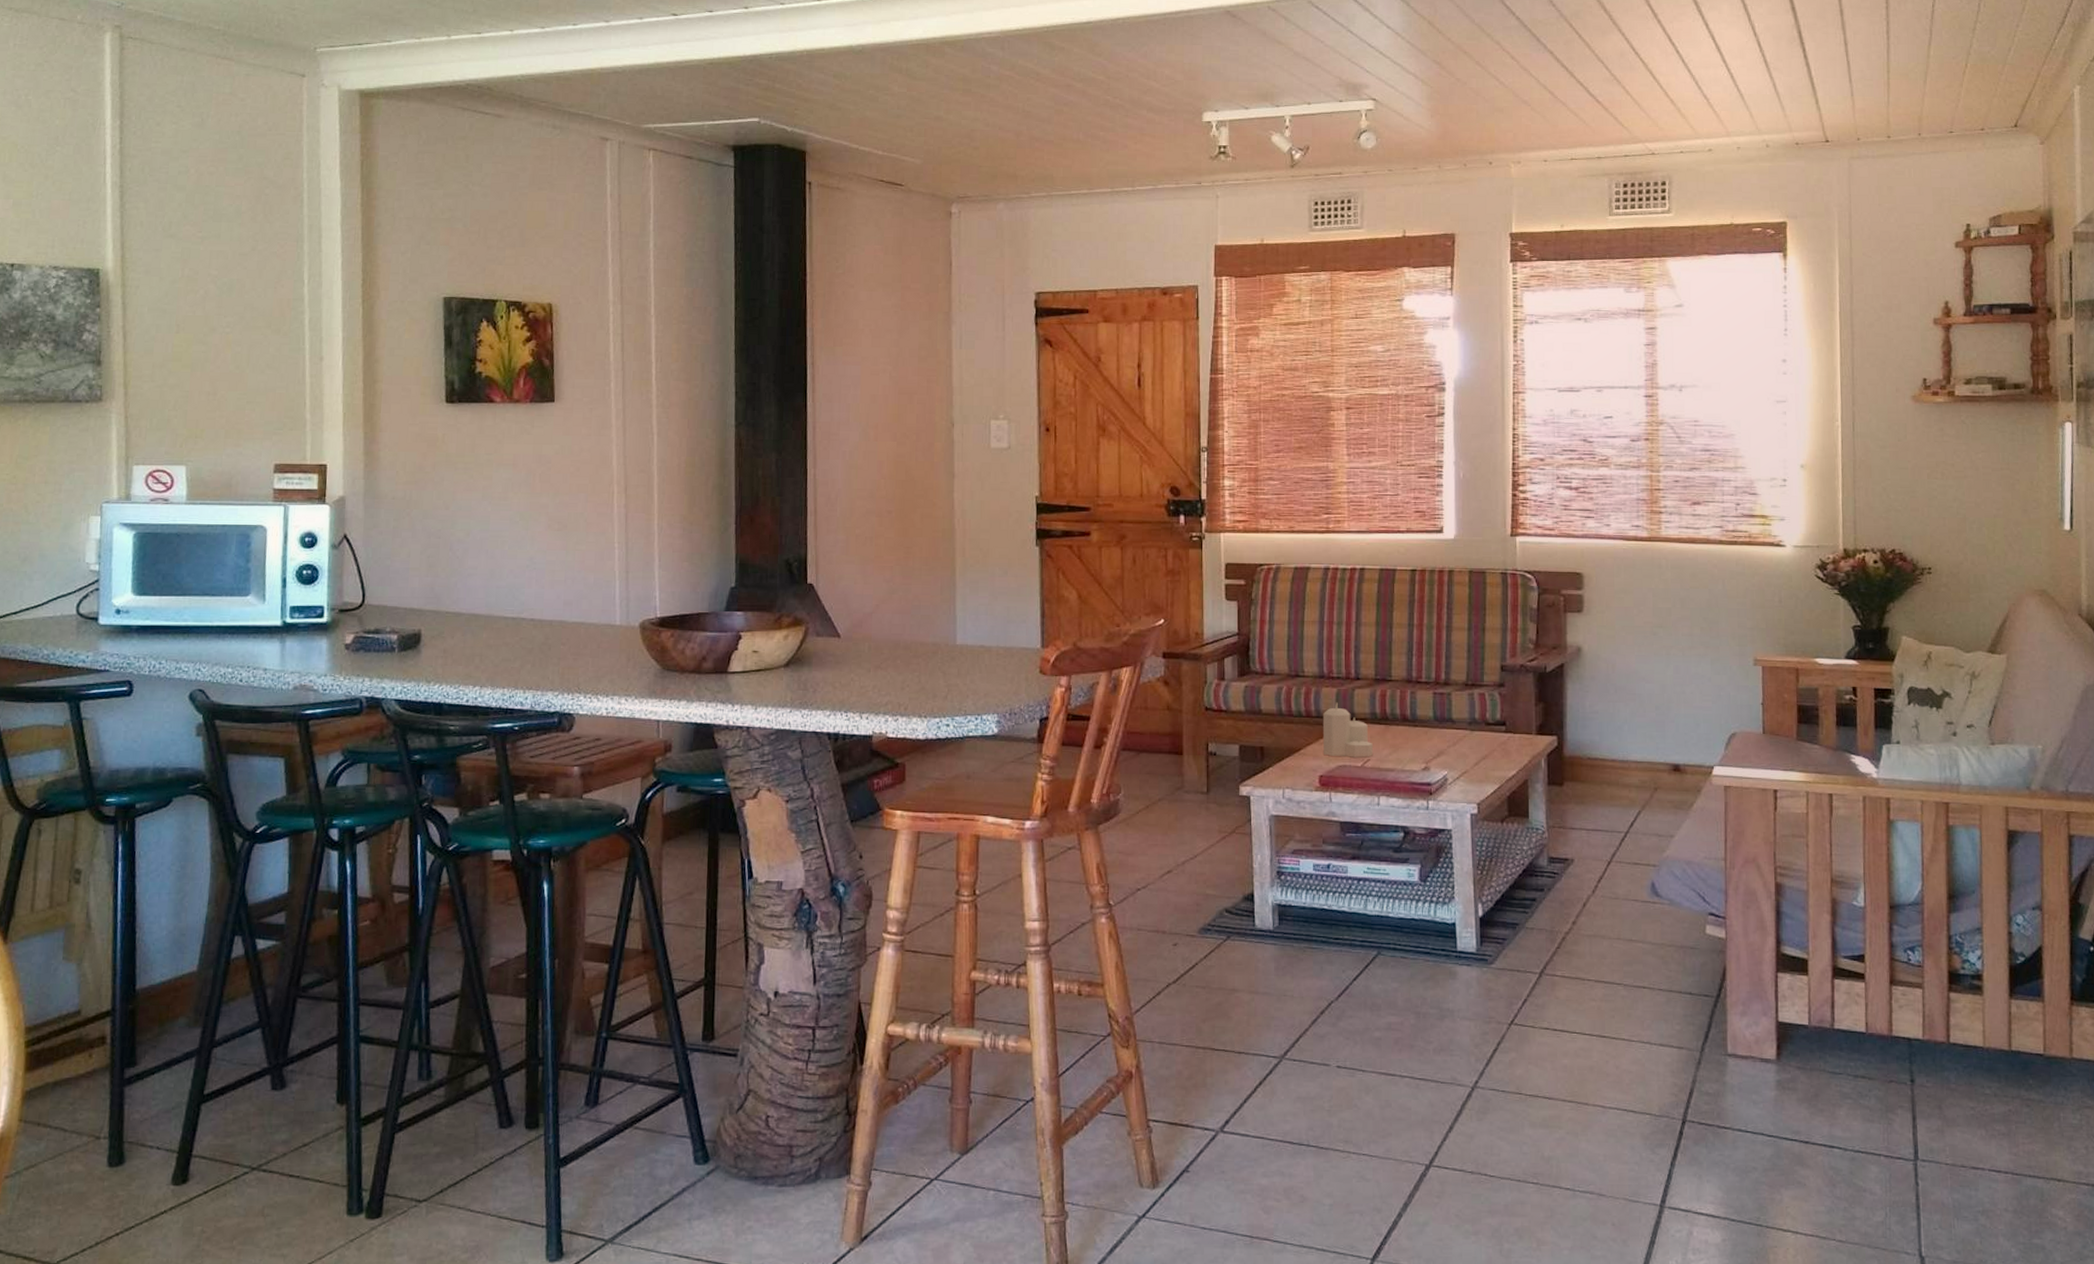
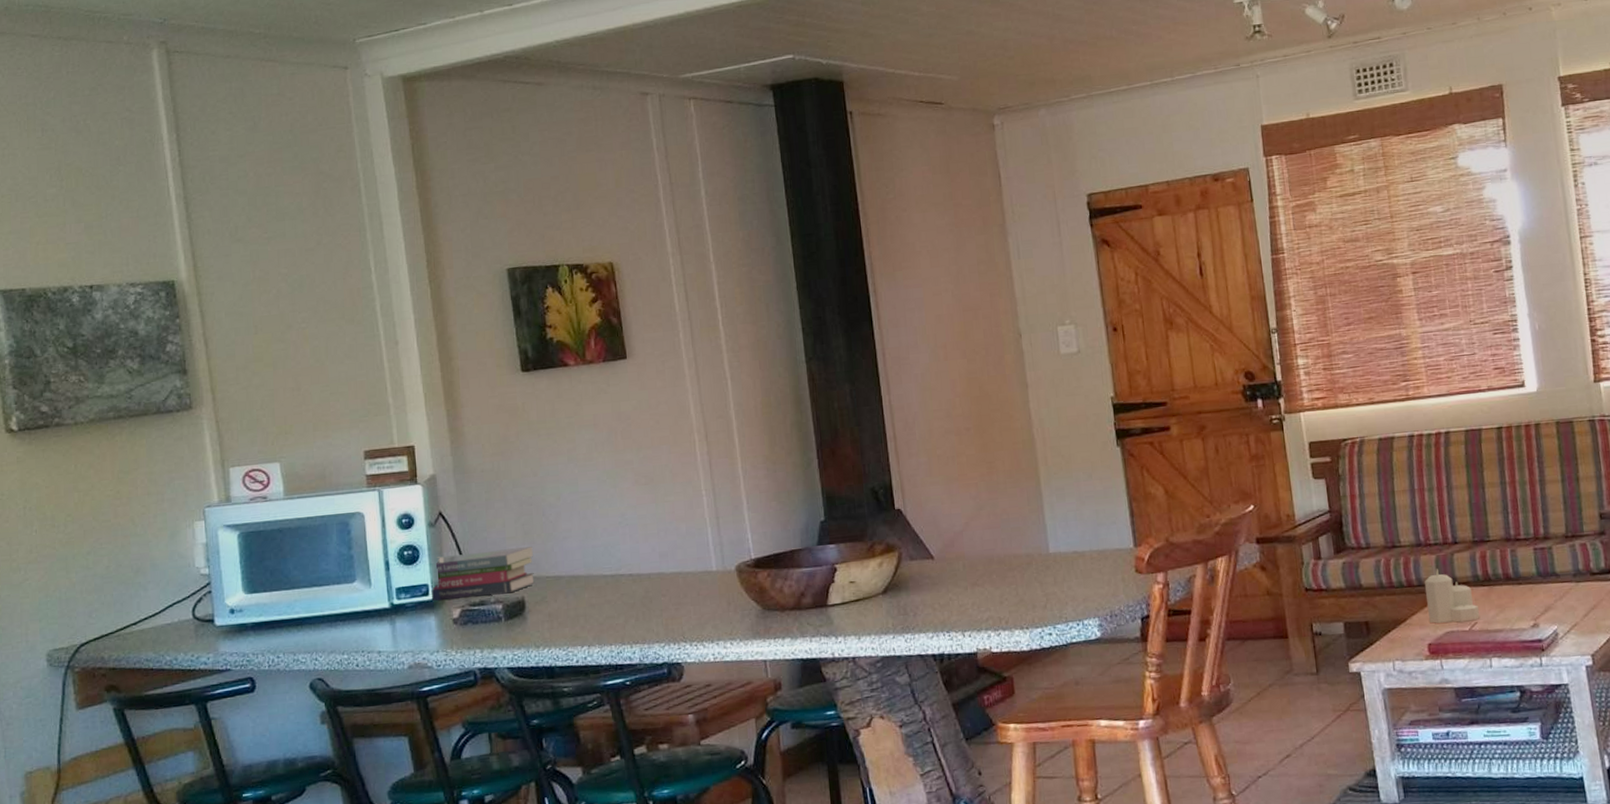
books: none [325,579,435,625] -> present [431,547,535,602]

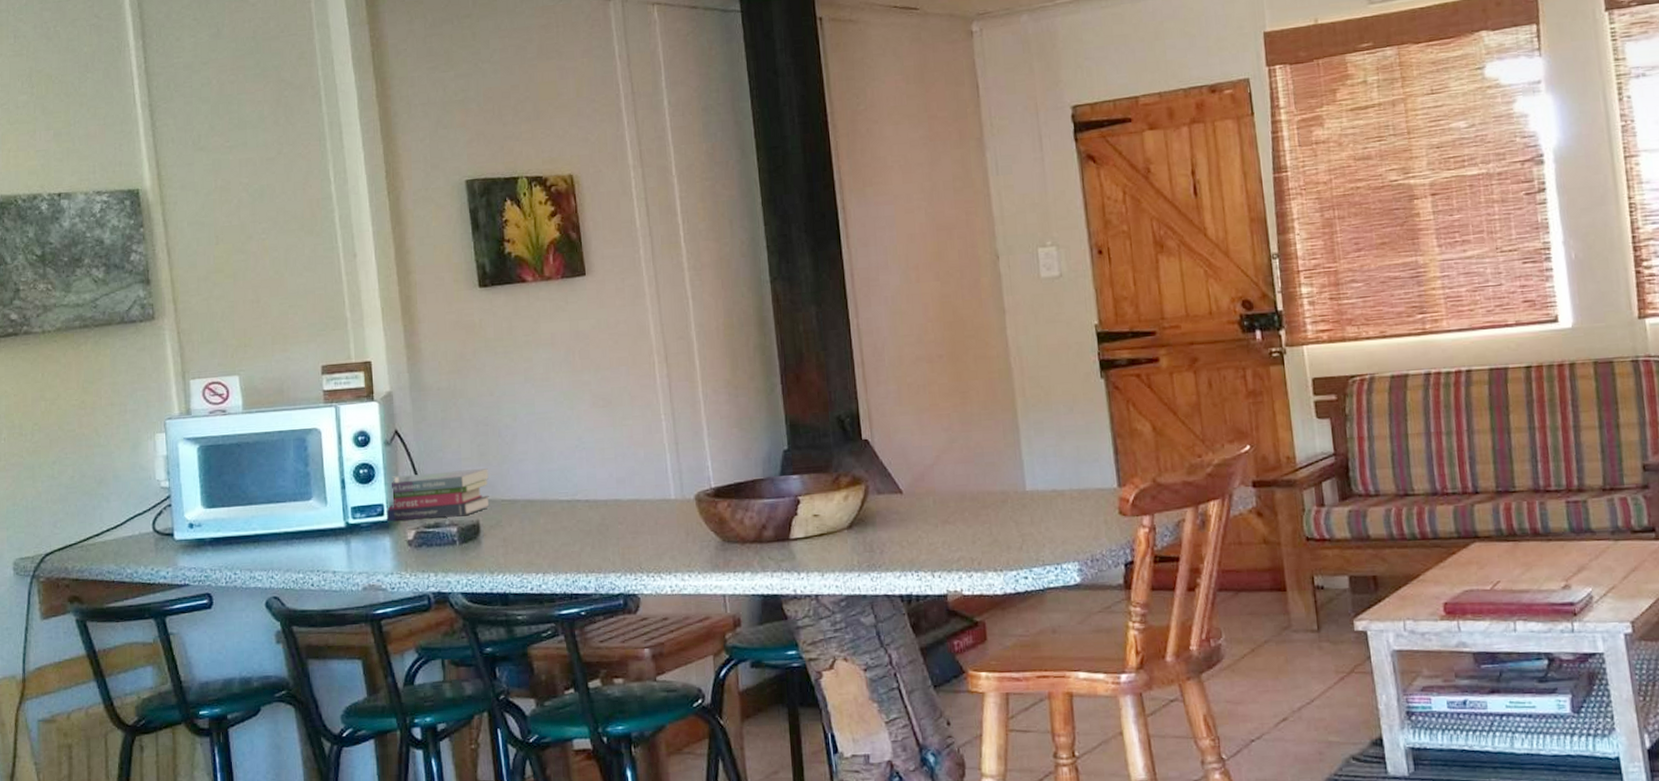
candle: present [1424,569,1481,624] -> none [1440,521,1504,582]

